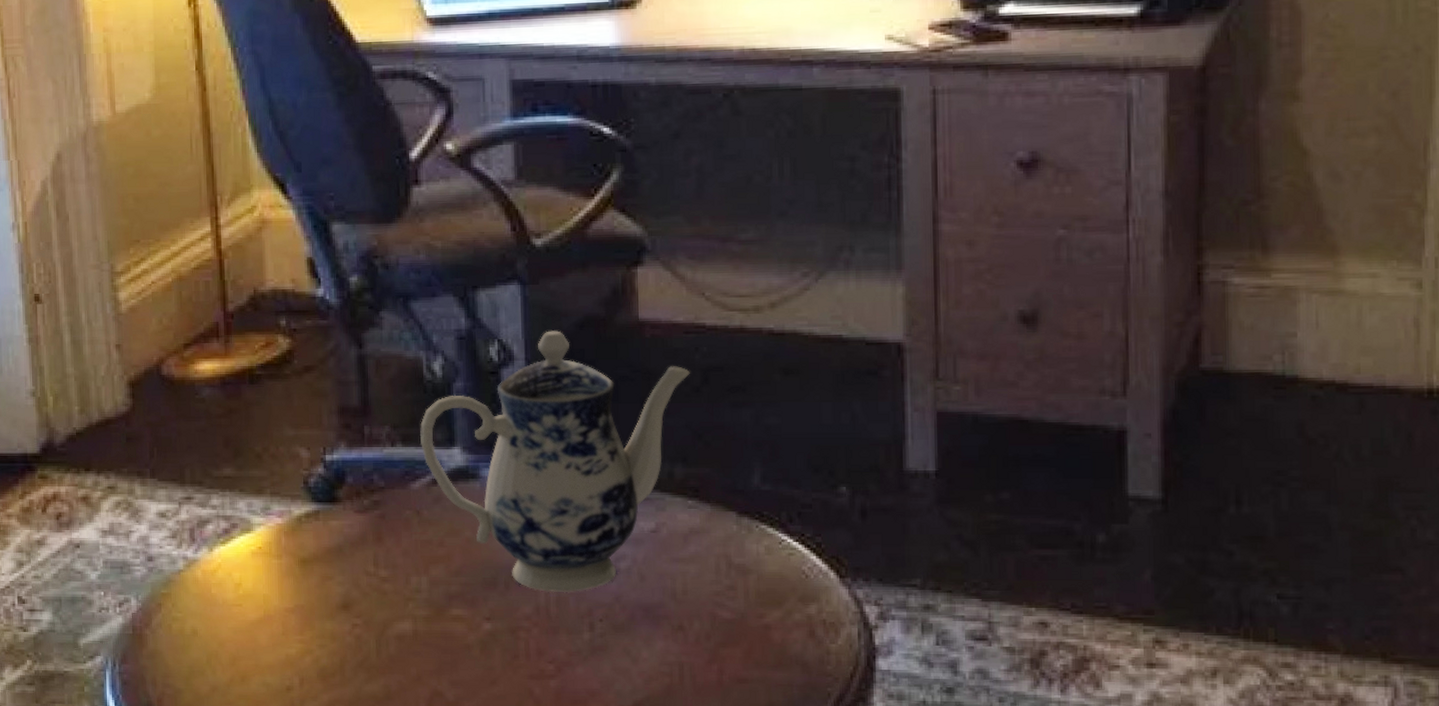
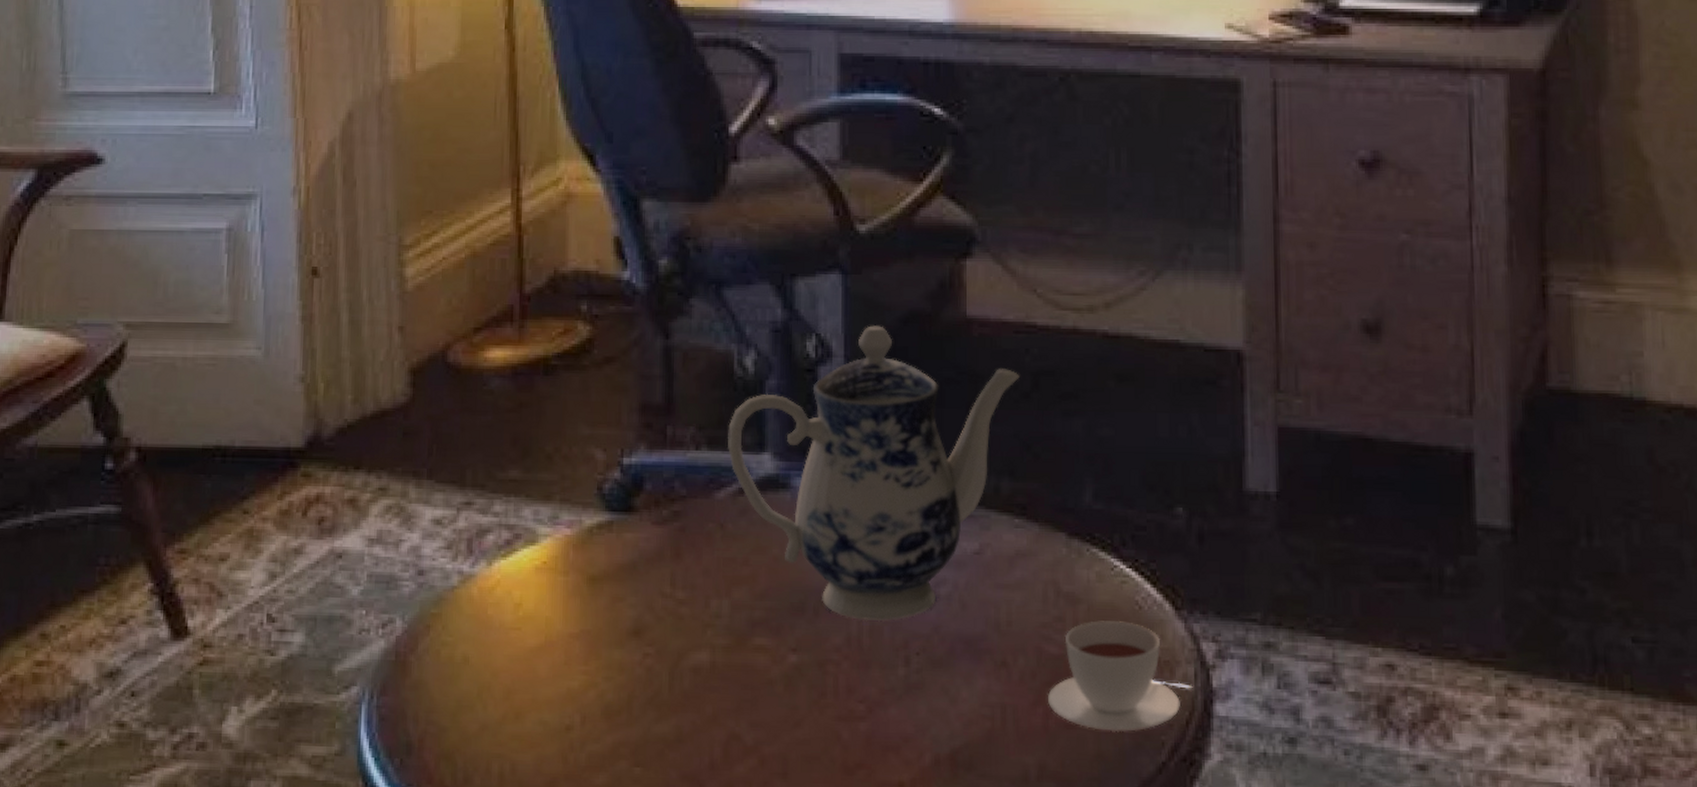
teacup: none [722,587,857,685] -> present [1048,620,1193,732]

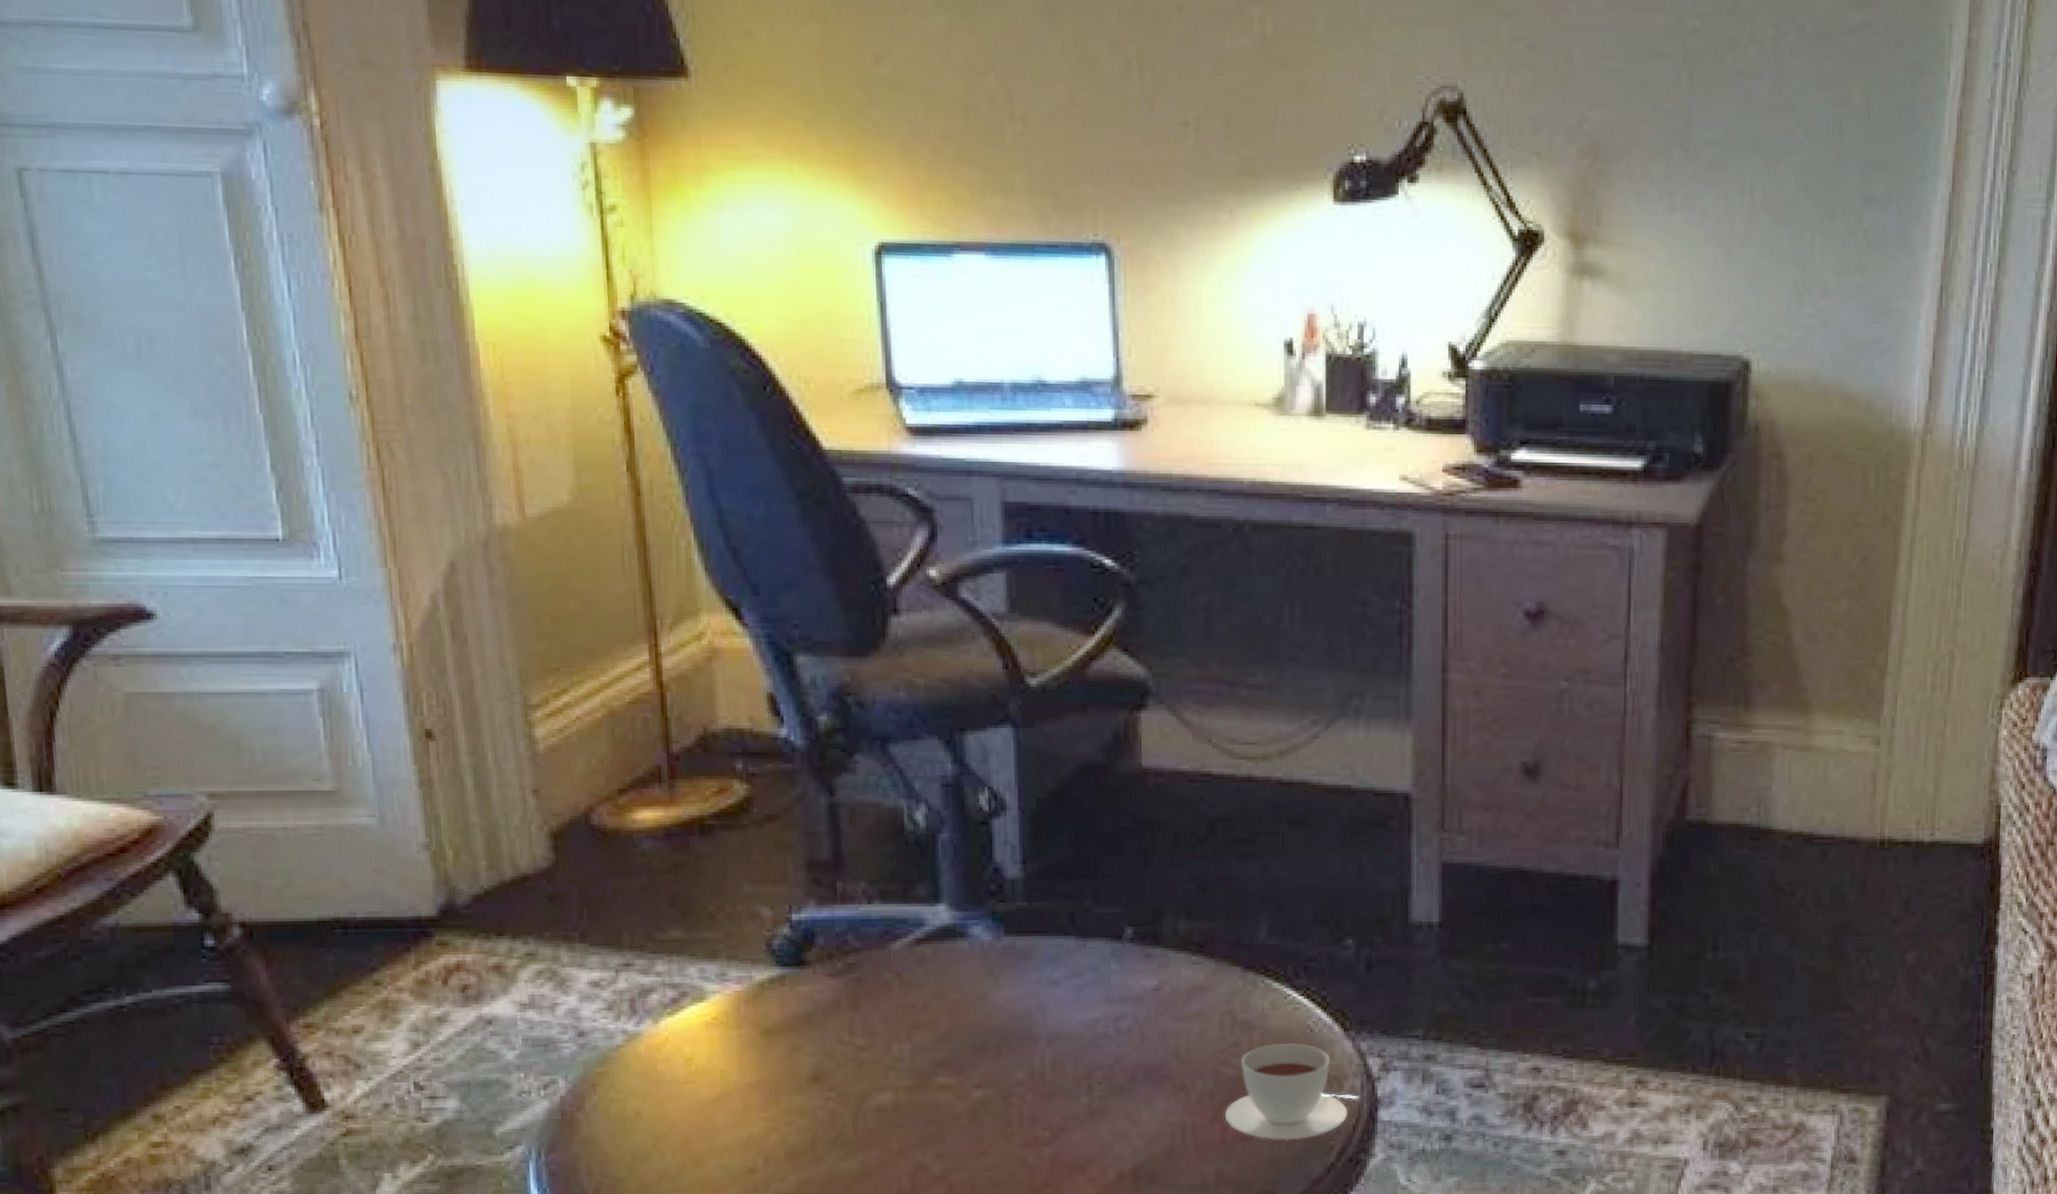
teapot: present [728,325,1021,622] -> none [901,778,1197,1056]

